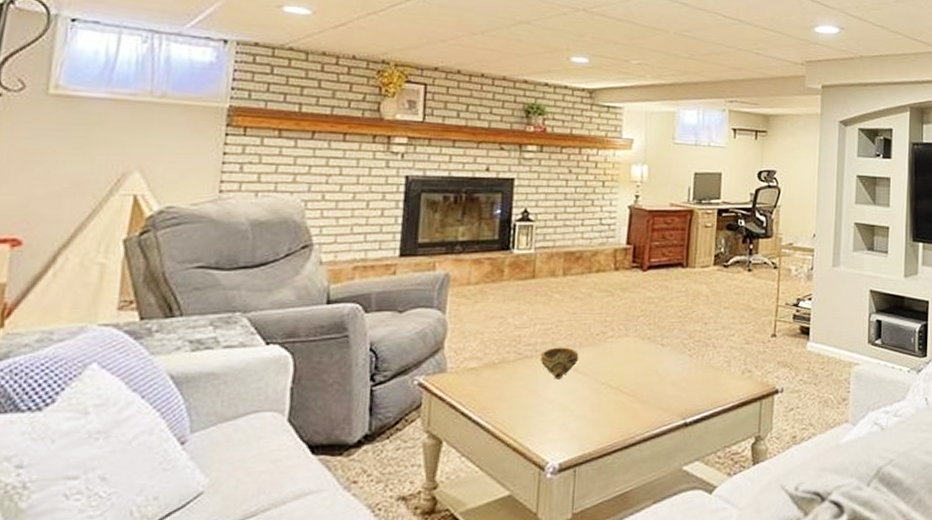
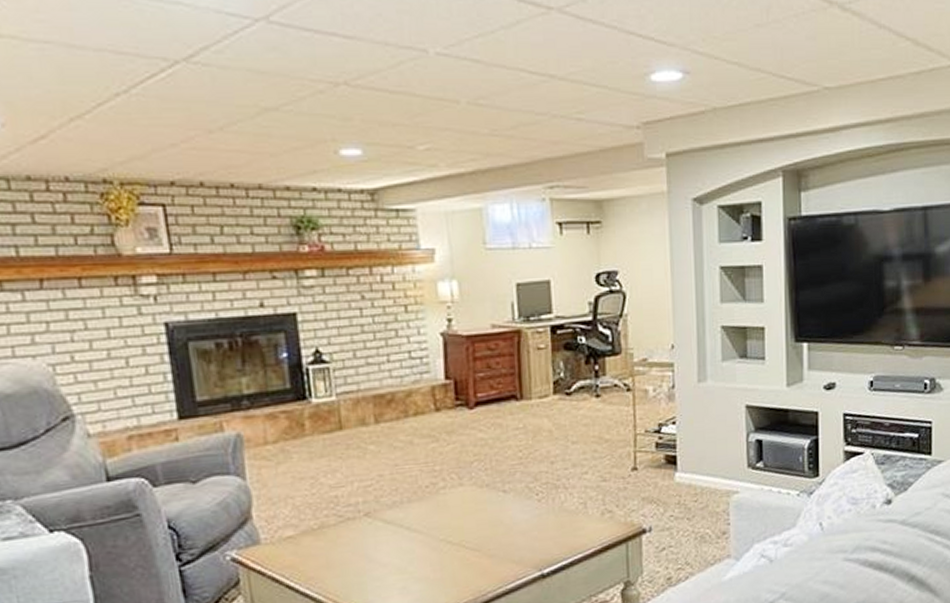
decorative bowl: present [540,347,579,380] -> none [364,504,409,541]

